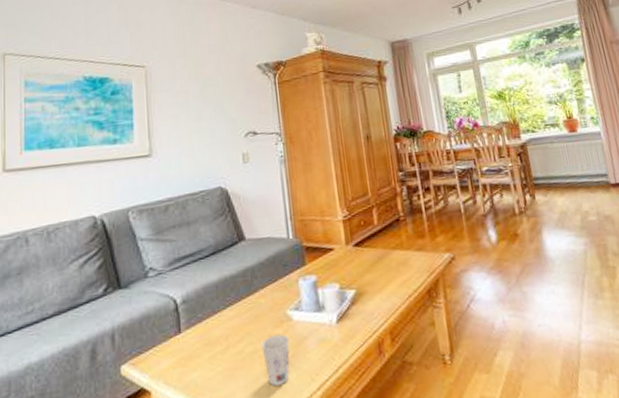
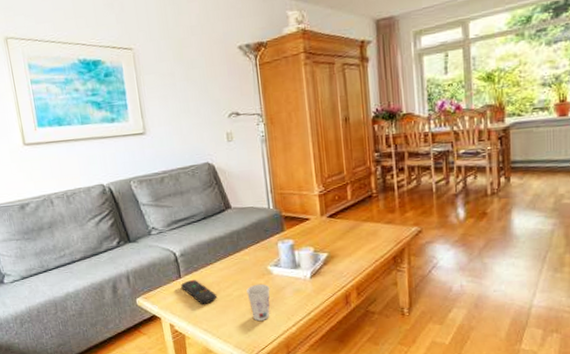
remote control: none [180,334,224,368] -> present [181,280,217,304]

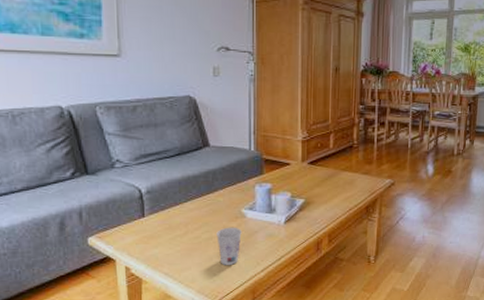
remote control: present [181,280,217,304] -> none [143,220,183,246]

